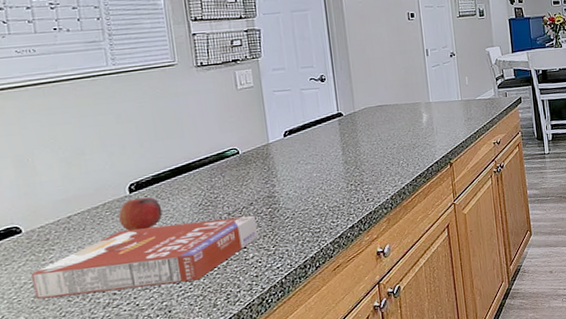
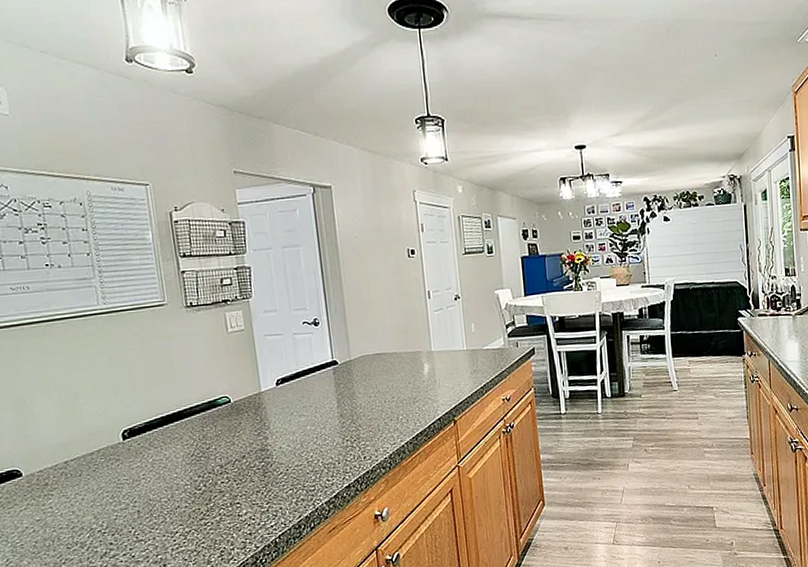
cereal box: present [32,215,259,300] -> none [33,469,252,545]
fruit: present [118,196,163,231] -> none [113,444,156,479]

